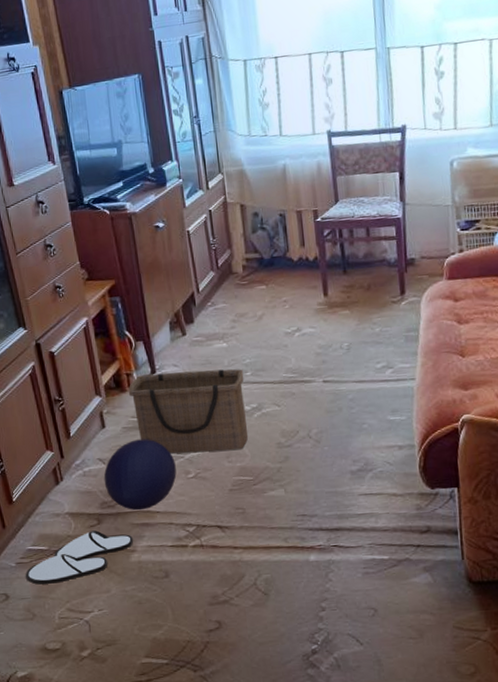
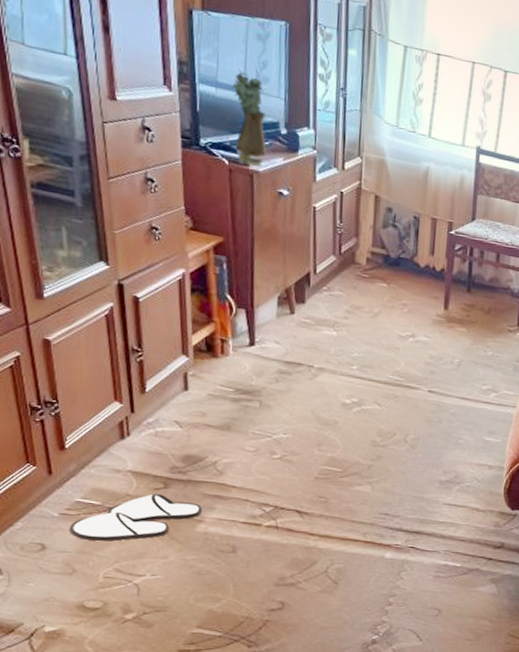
vase: none [102,127,140,210] -> present [232,69,267,167]
ball: present [103,439,177,511] -> none [178,409,262,482]
basket: present [128,369,248,454] -> none [220,344,350,440]

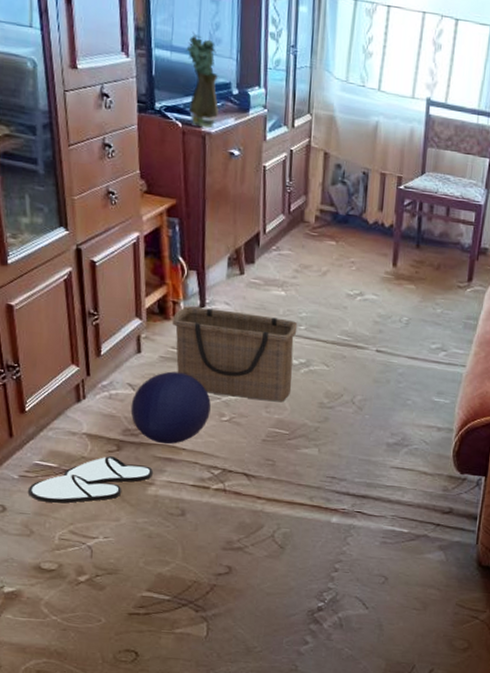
ball: none [178,409,262,482] -> present [130,371,211,445]
basket: none [220,344,350,440] -> present [172,306,298,401]

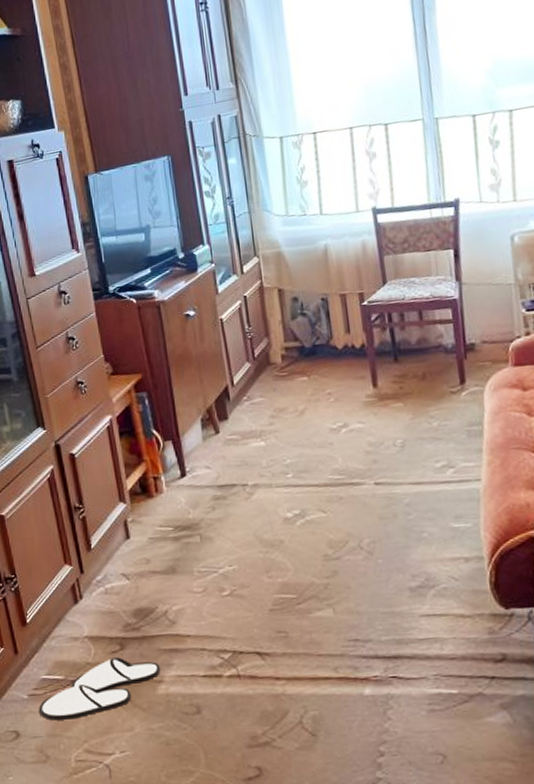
ball: present [130,371,211,445] -> none [127,551,210,634]
basket: present [172,306,298,401] -> none [155,470,291,568]
vase: present [186,31,219,129] -> none [129,212,169,299]

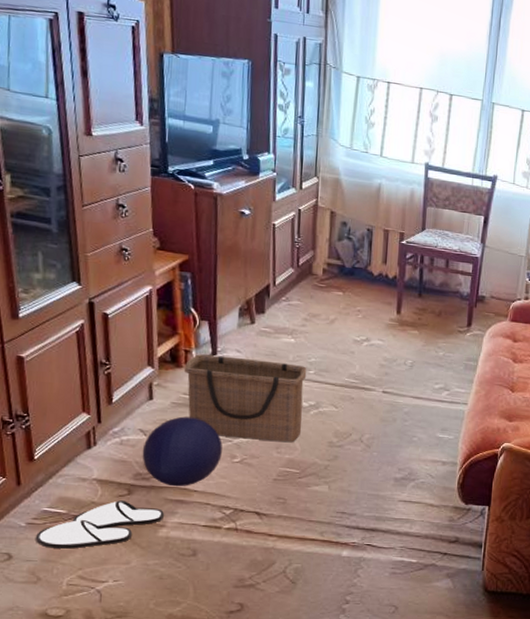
ball: none [127,551,210,634] -> present [142,416,222,487]
basket: none [155,470,291,568] -> present [183,354,307,442]

